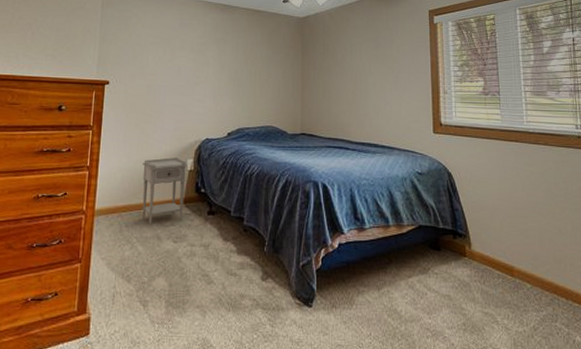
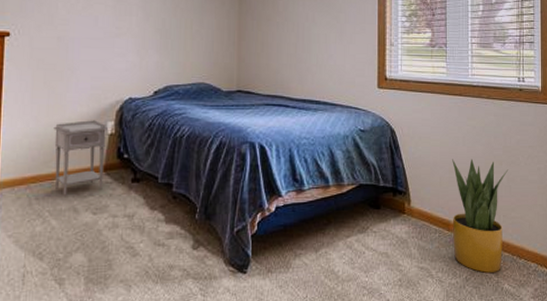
planter: none [512,204,572,324] -> present [452,159,508,274]

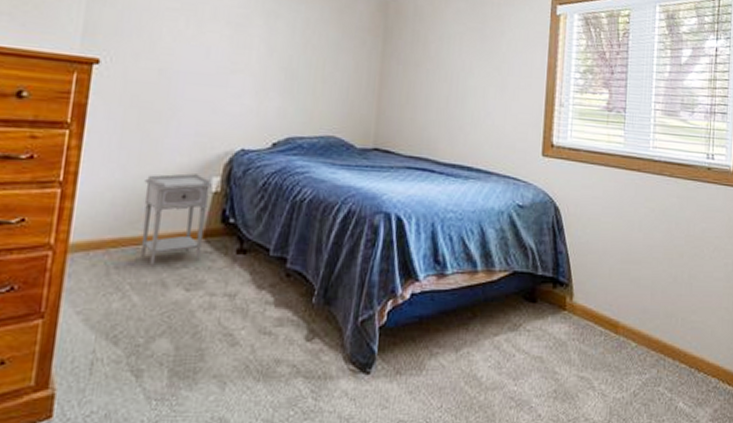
planter: present [452,159,508,274] -> none [621,247,690,388]

